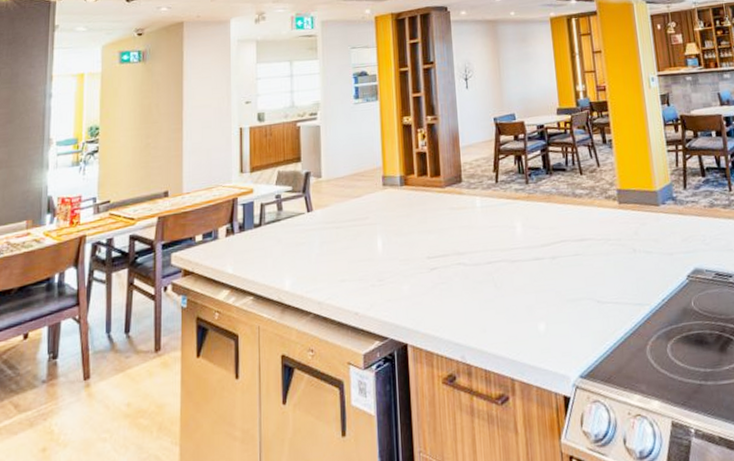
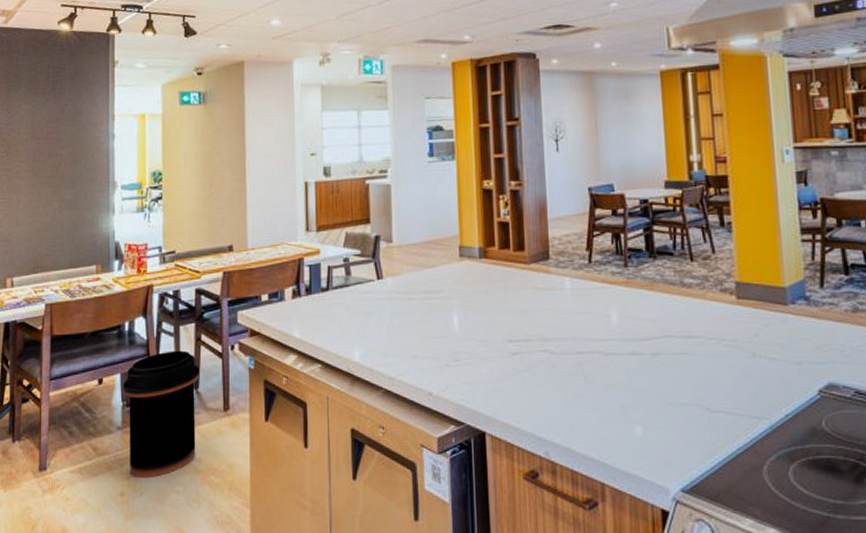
trash can: none [49,296,131,431] -> present [122,350,200,477]

